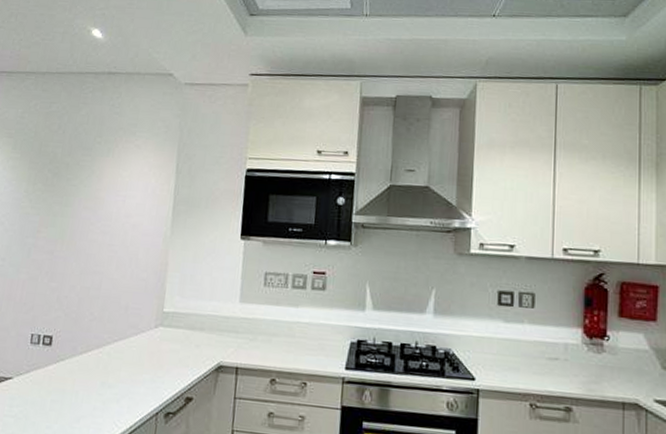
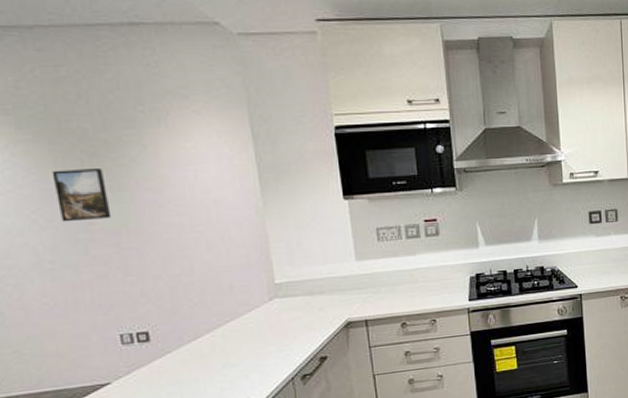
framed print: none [20,184,59,229] -> present [52,169,112,222]

